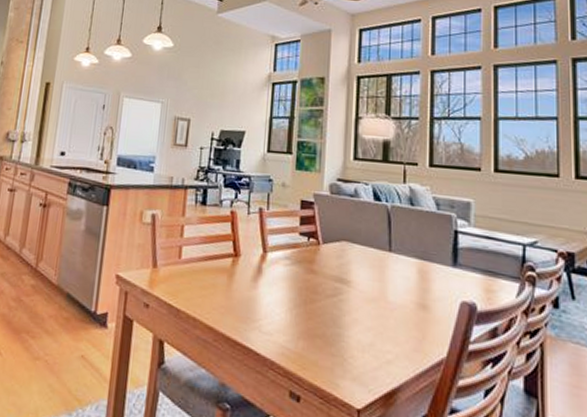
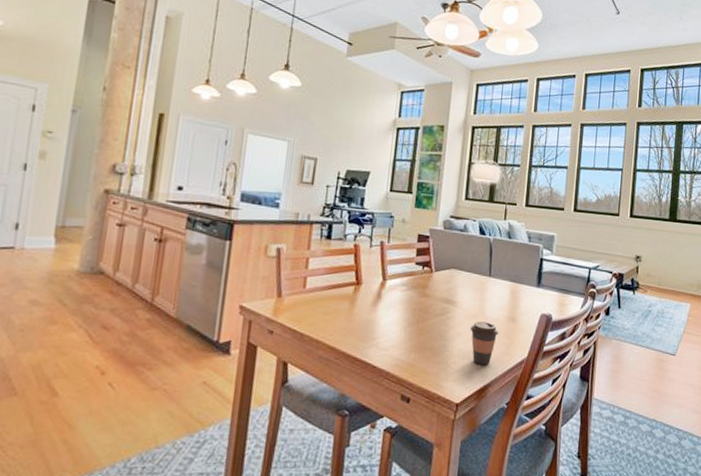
coffee cup: none [369,306,406,363] -> present [470,321,499,365]

